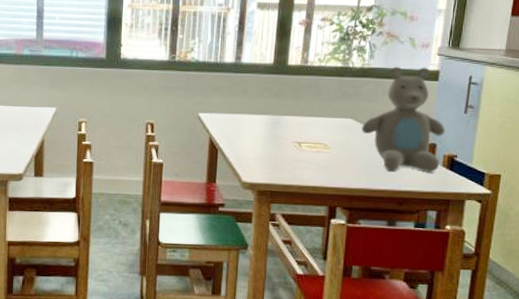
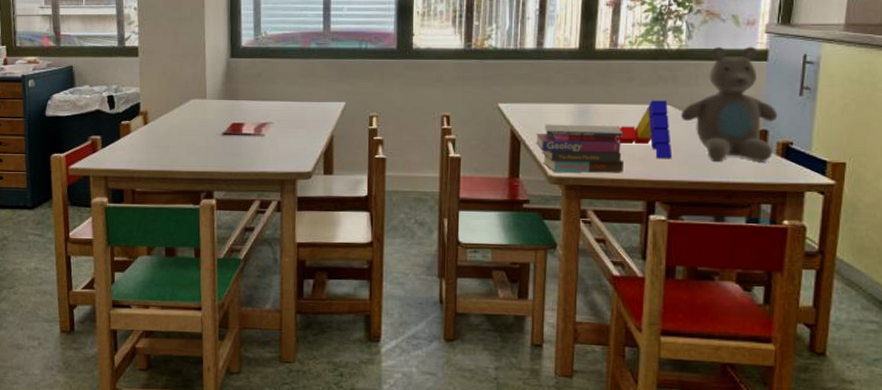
books: none [232,133,311,180] -> present [536,124,625,173]
toy blocks: none [304,114,353,169] -> present [616,100,673,159]

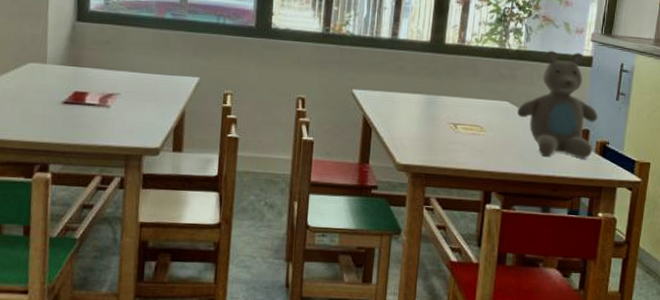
books: present [536,124,625,173] -> none [386,112,466,163]
toy blocks: present [616,100,673,159] -> none [459,96,509,152]

